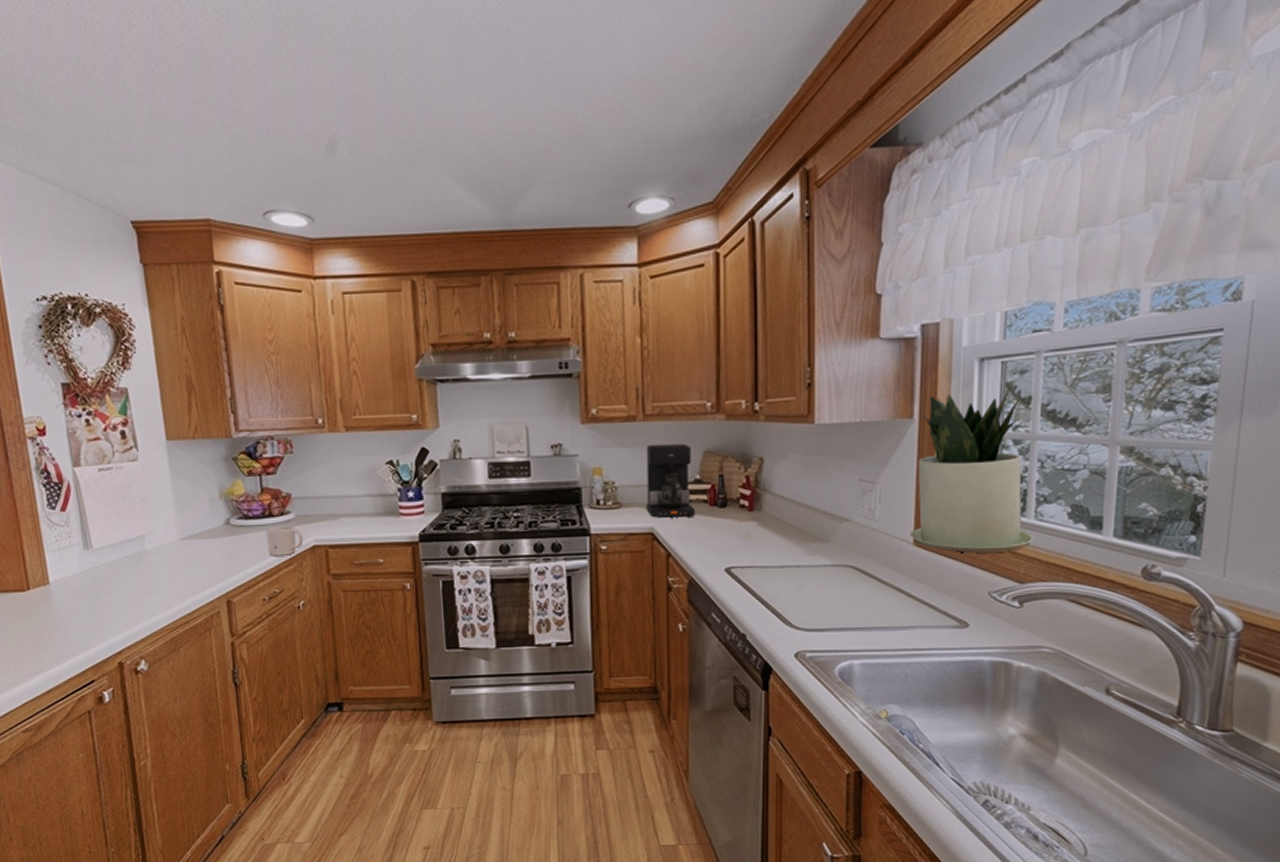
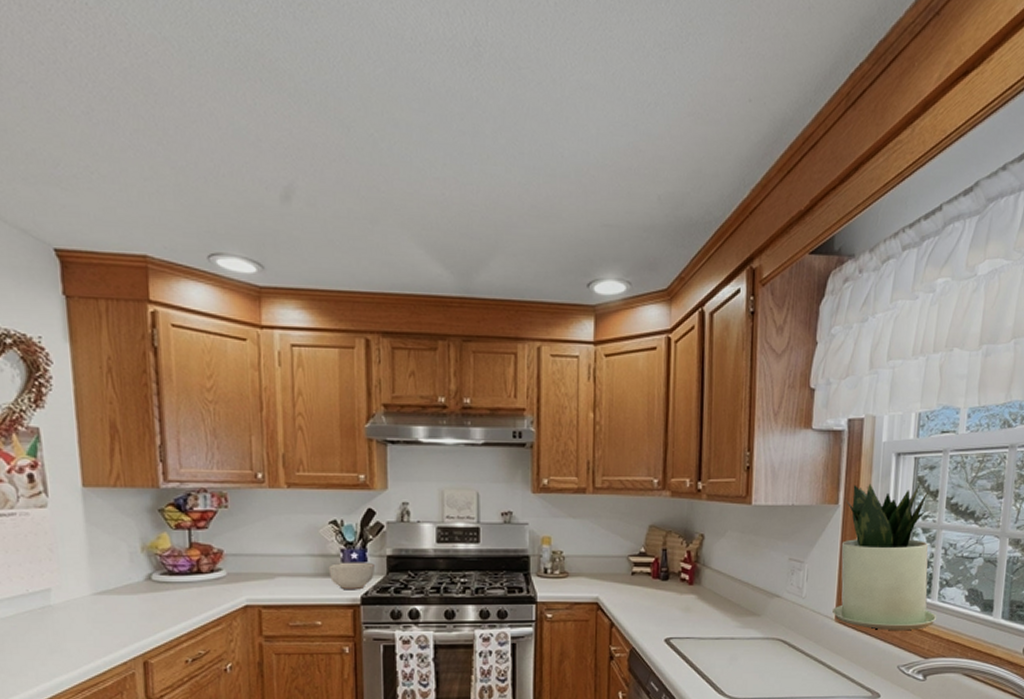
mug: present [265,525,304,556] -> none [191,583,235,615]
bowl: none [387,500,431,528] -> present [328,562,376,590]
coffee maker: present [646,443,695,518] -> none [592,517,638,588]

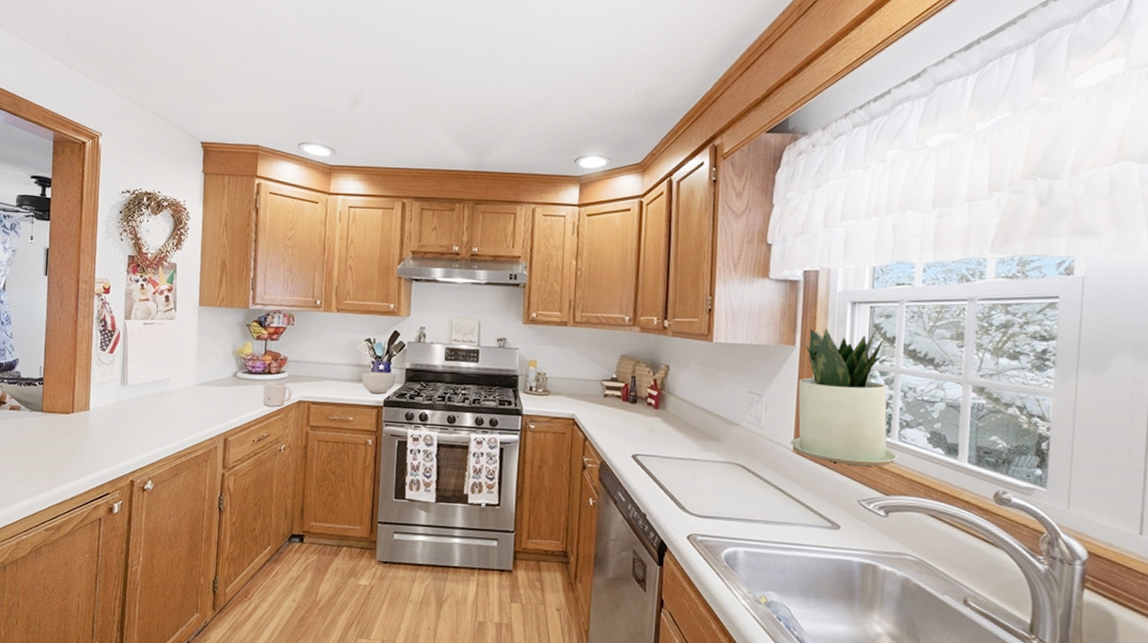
mug: none [191,583,235,615] -> present [262,381,292,407]

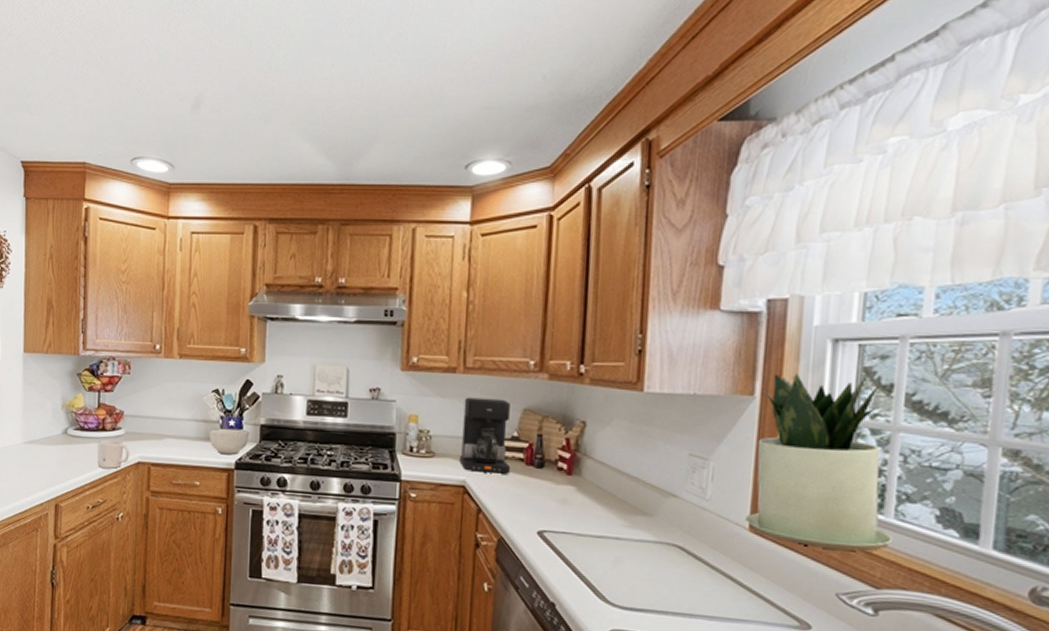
coffee maker: none [570,346,610,409] -> present [459,397,510,474]

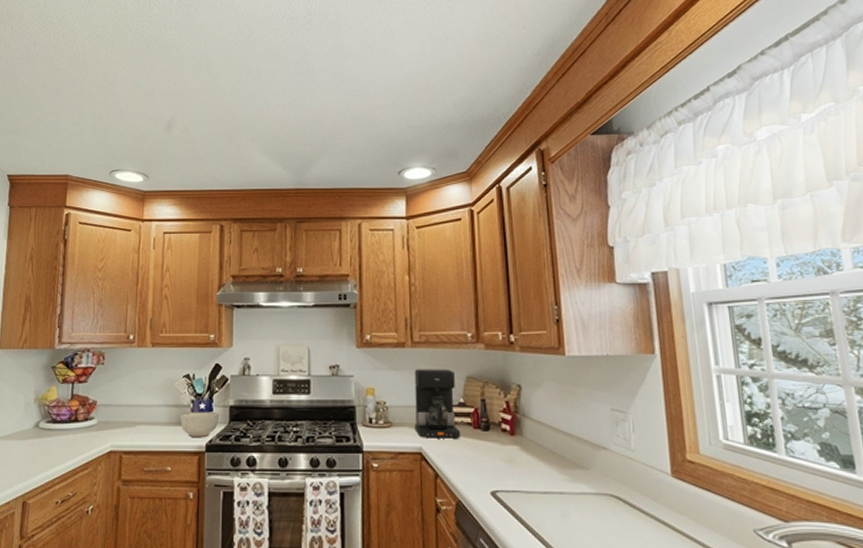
mug: present [96,439,130,469] -> none [68,430,102,460]
planter: present [745,373,894,552] -> none [661,330,790,488]

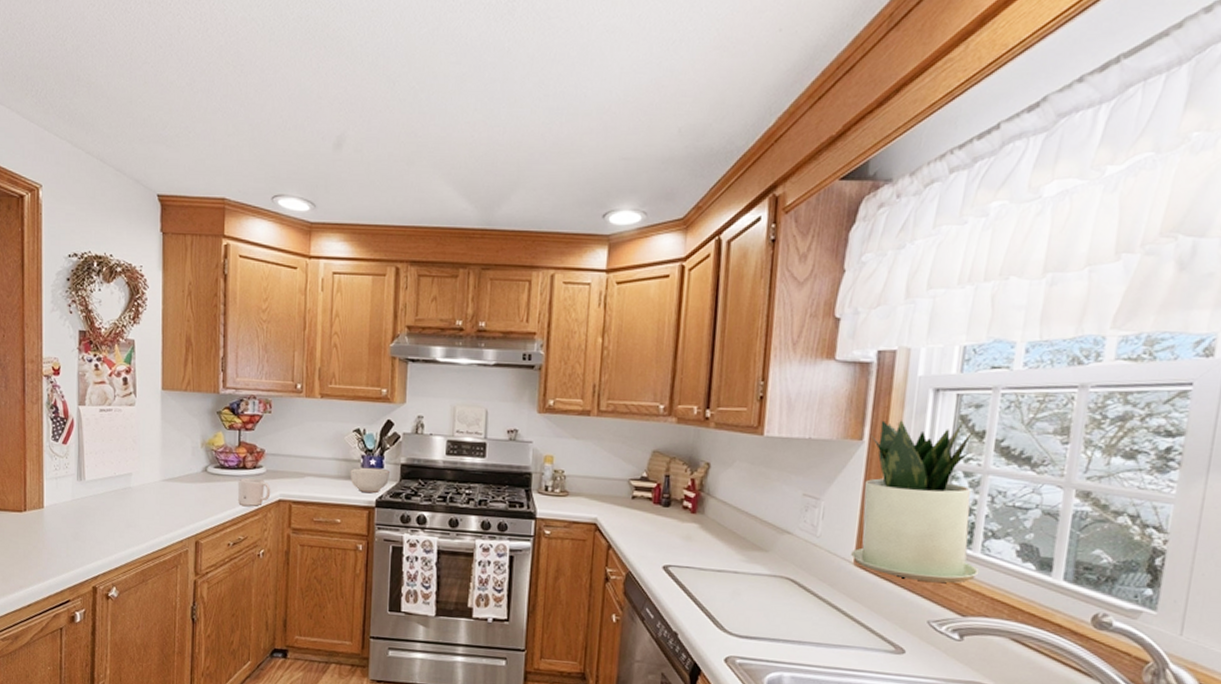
mug: none [68,430,102,460] -> present [237,477,271,506]
coffee maker: present [414,369,460,438] -> none [592,439,641,512]
planter: none [661,330,790,488] -> present [851,420,980,583]

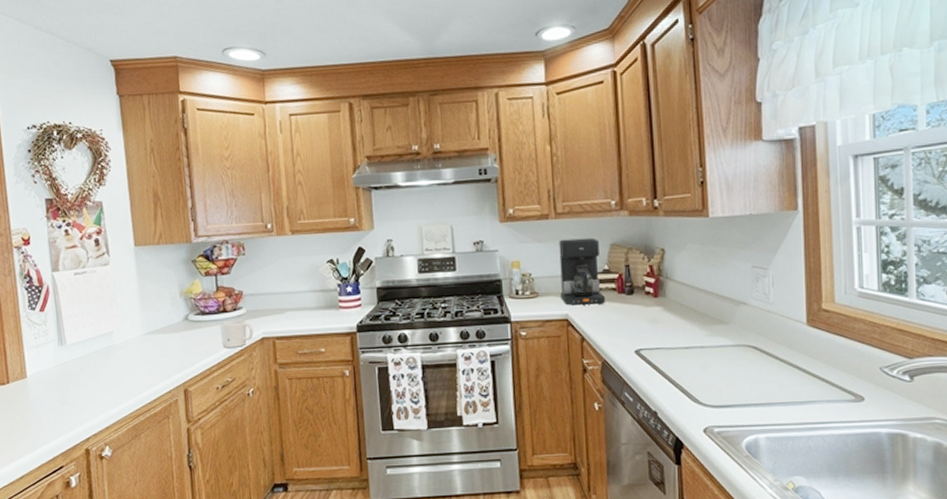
bowl: present [350,467,391,494] -> none [328,294,368,320]
coffee maker: none [592,439,641,512] -> present [559,237,605,306]
planter: present [851,420,980,583] -> none [803,181,918,332]

